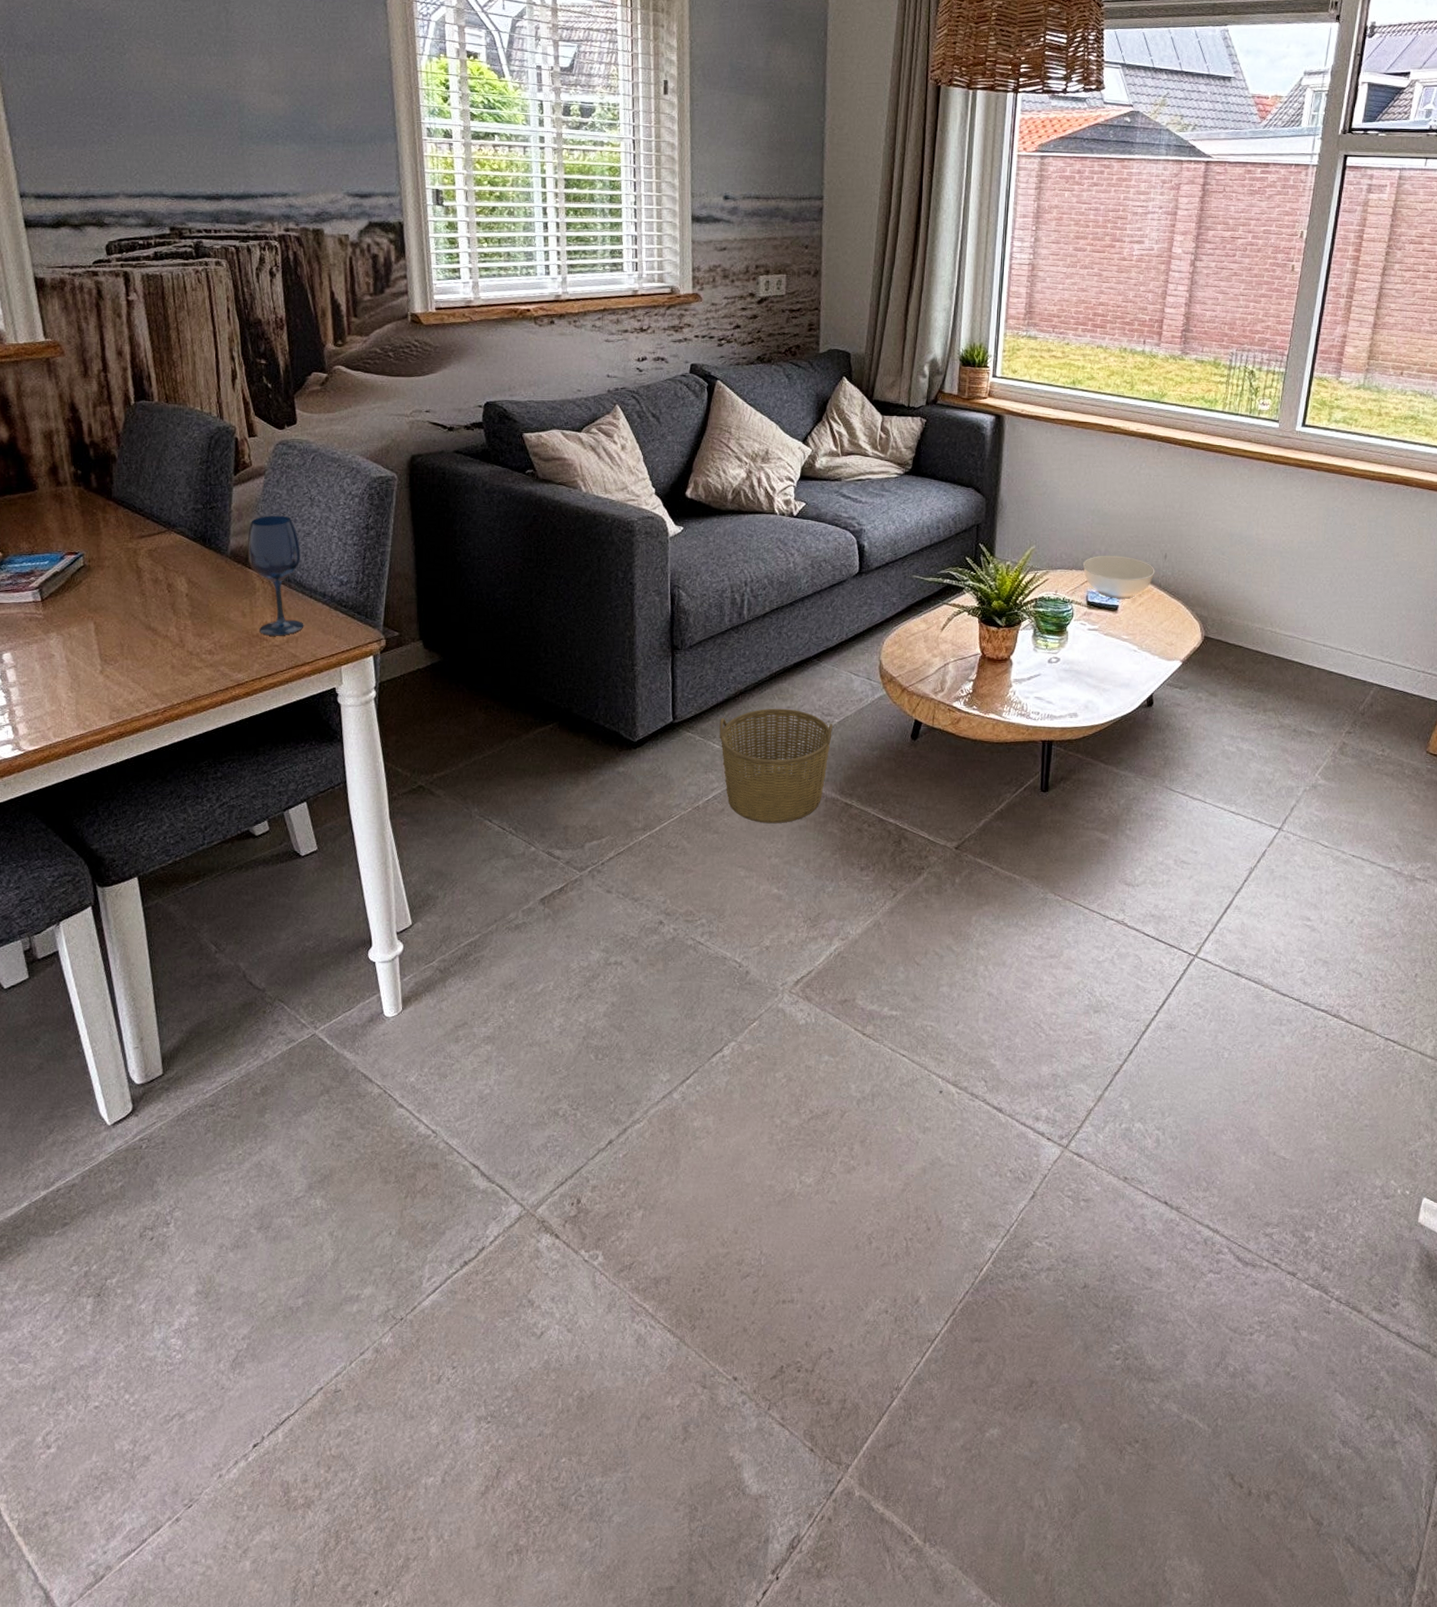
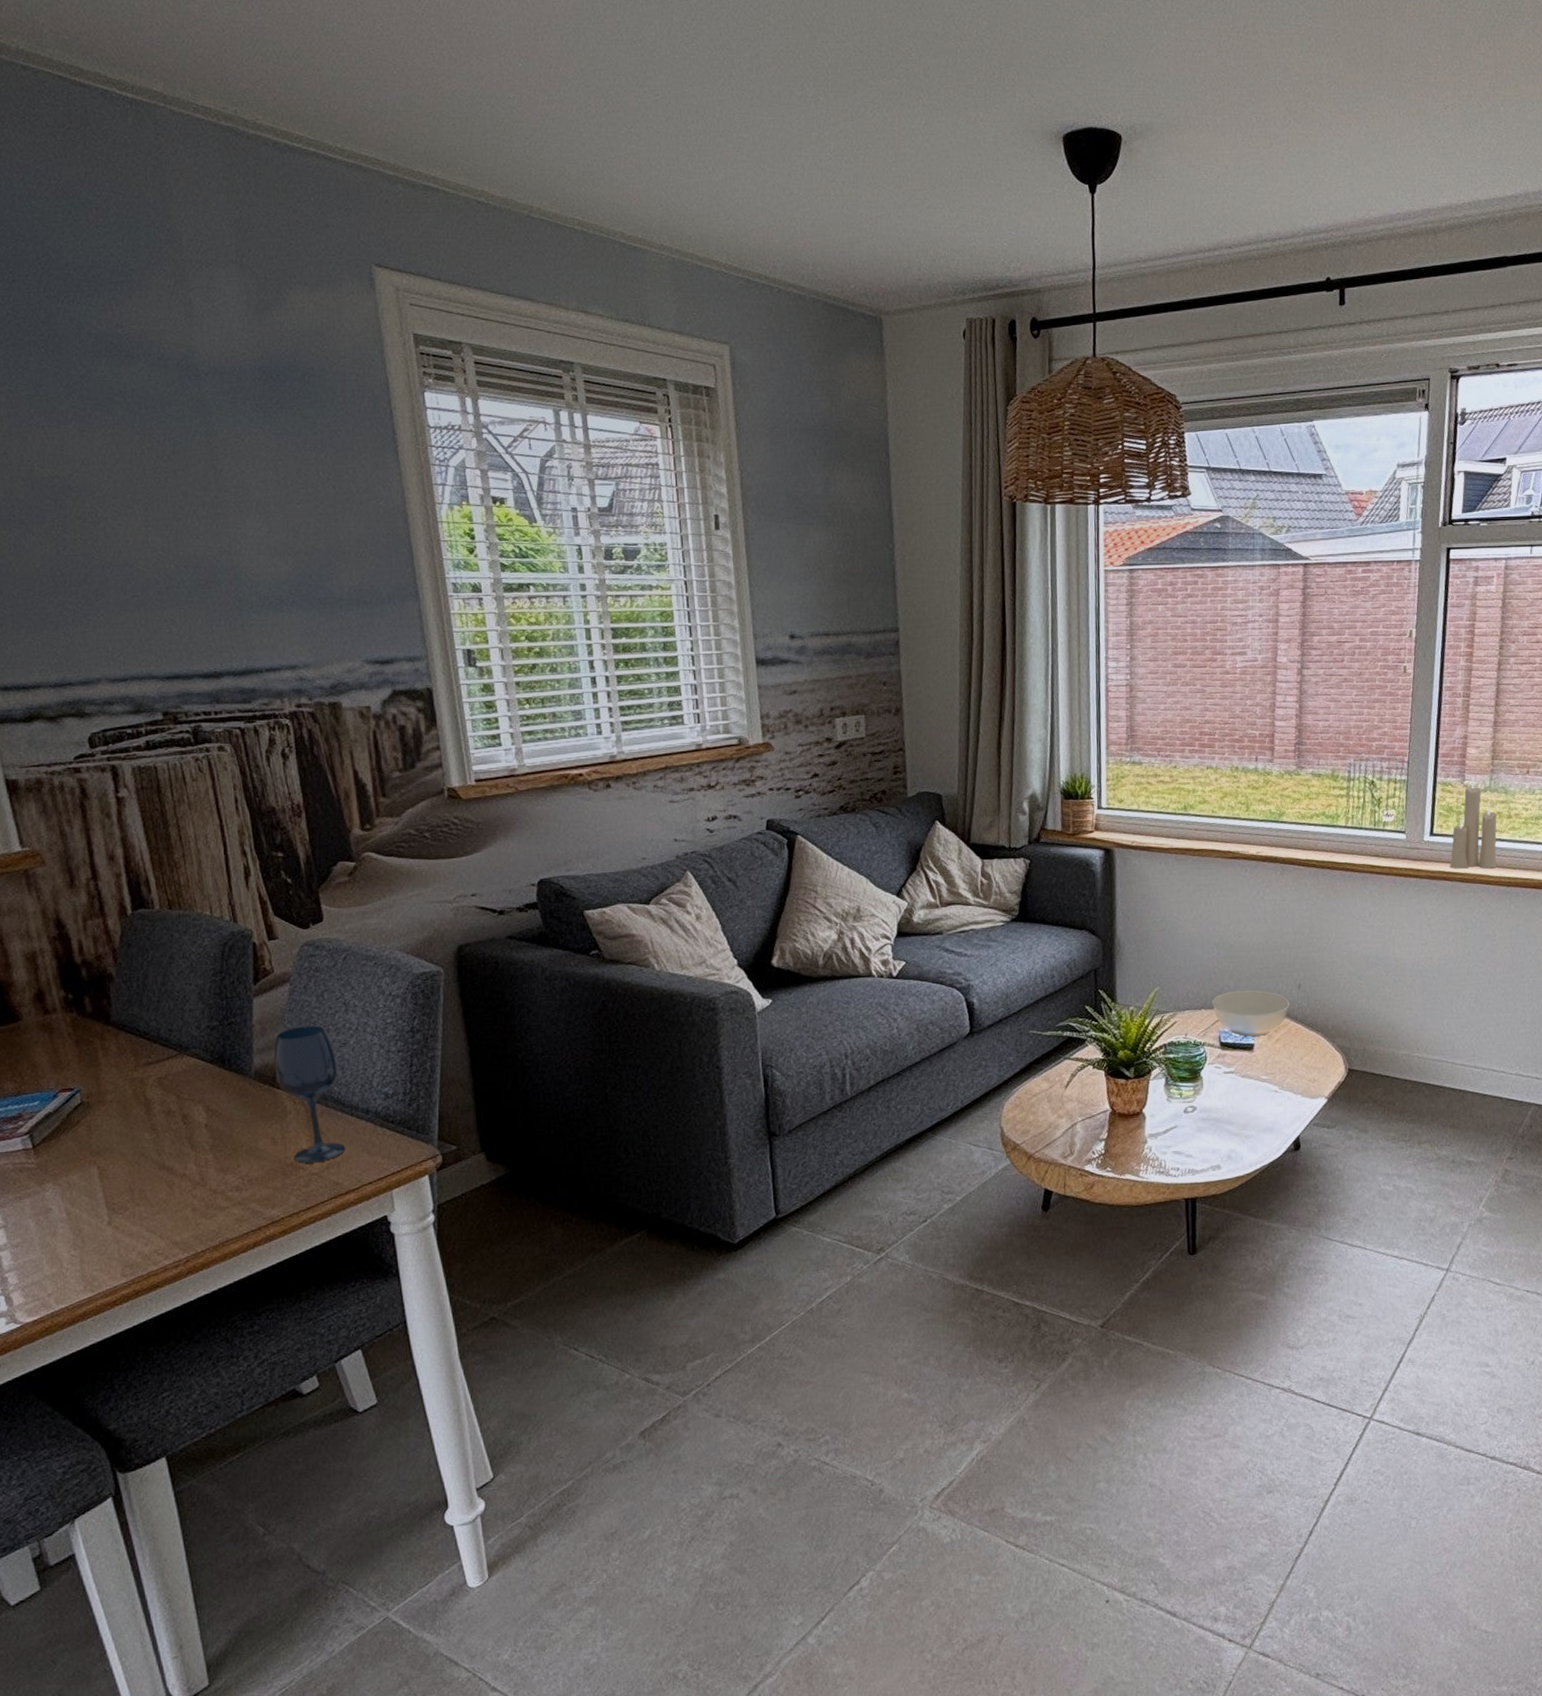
basket: present [719,708,832,824] -> none [828,1190,955,1321]
candle: none [1317,375,1368,462] -> present [1449,778,1497,869]

